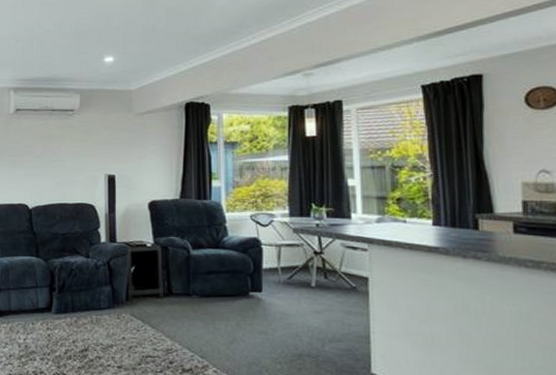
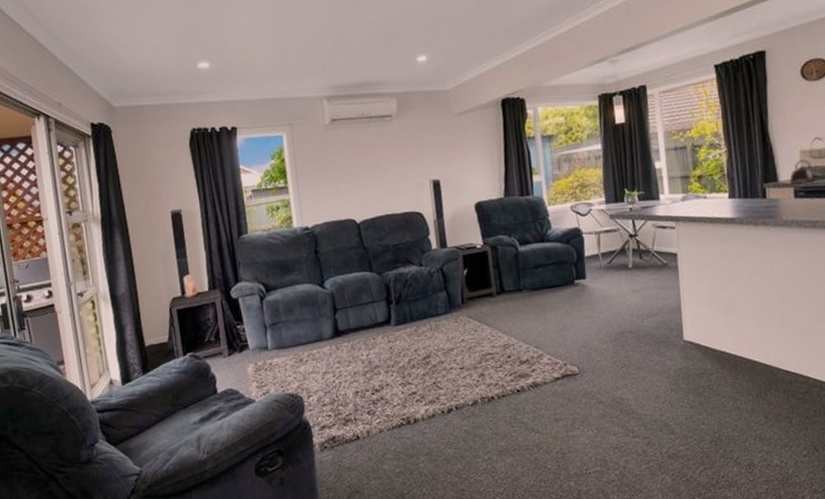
kettle: none [508,193,541,219] -> present [789,159,816,186]

